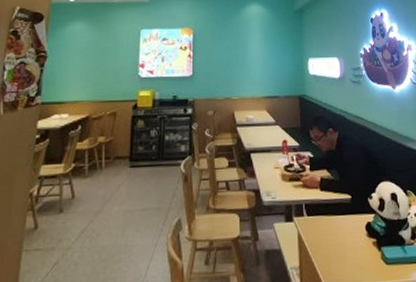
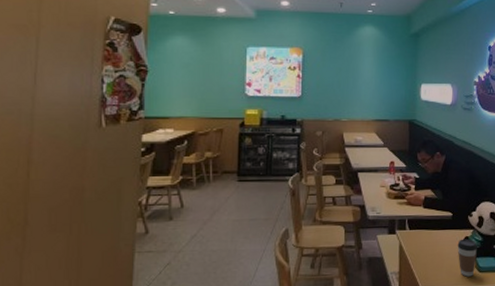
coffee cup: none [359,225,382,271] -> present [457,239,477,277]

